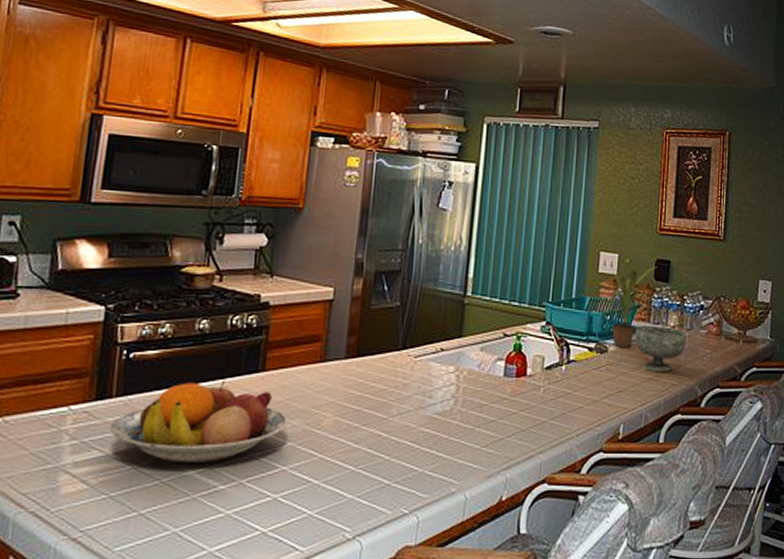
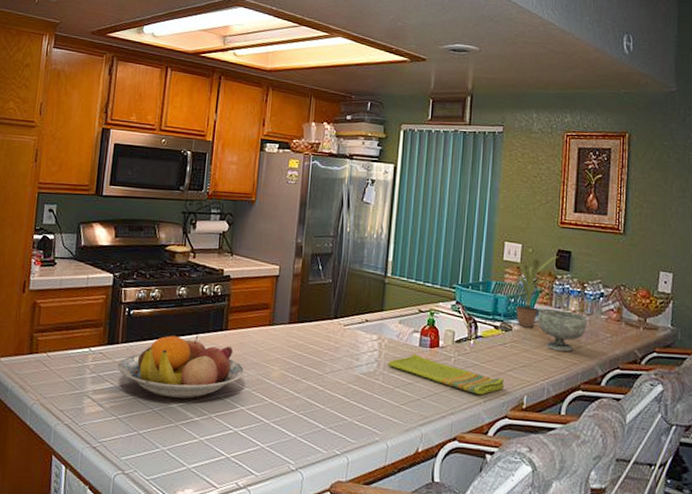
dish towel: none [466,385,599,428] -> present [387,353,504,396]

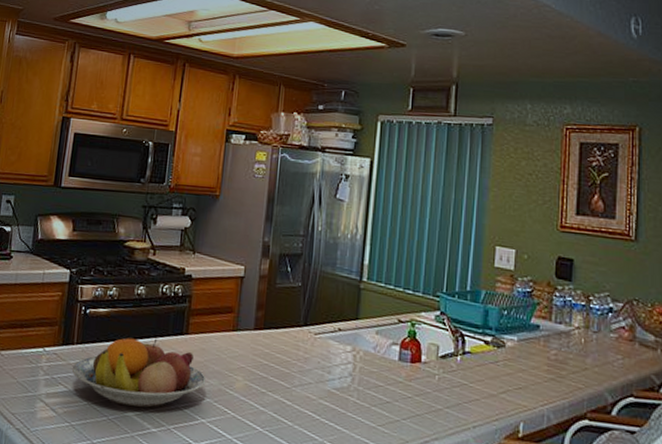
dish towel: present [387,353,504,396] -> none [362,368,496,420]
potted plant: present [510,256,558,328] -> none [502,264,559,345]
bowl: present [538,308,588,351] -> none [535,323,595,374]

